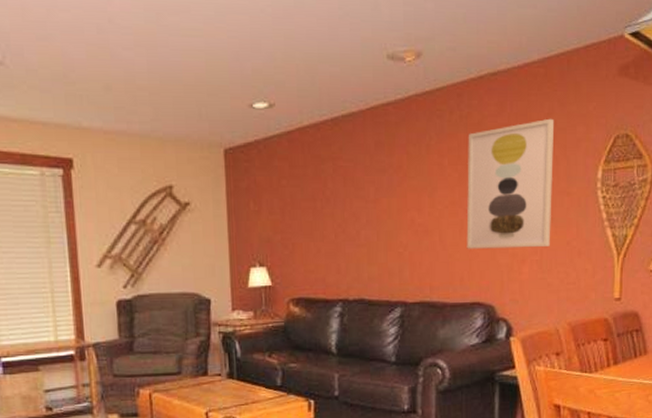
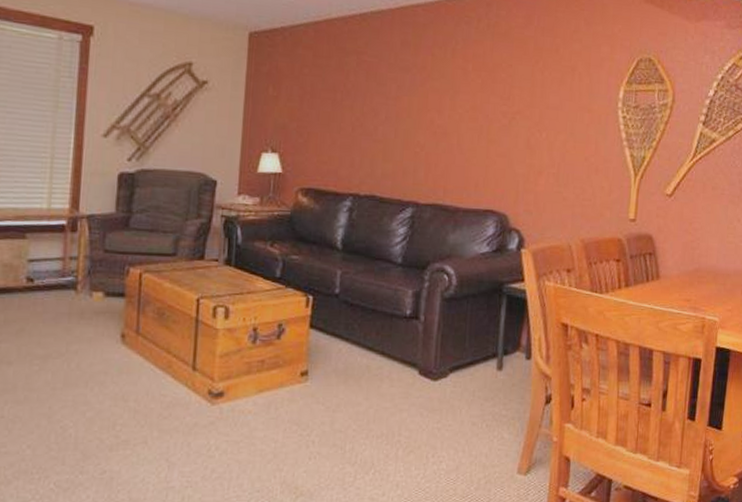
wall art: present [466,118,555,249] -> none [484,35,580,161]

